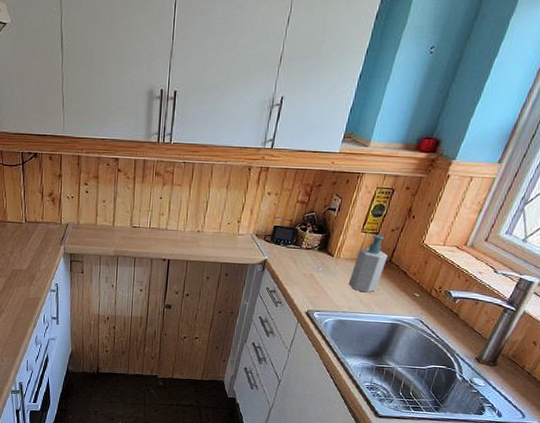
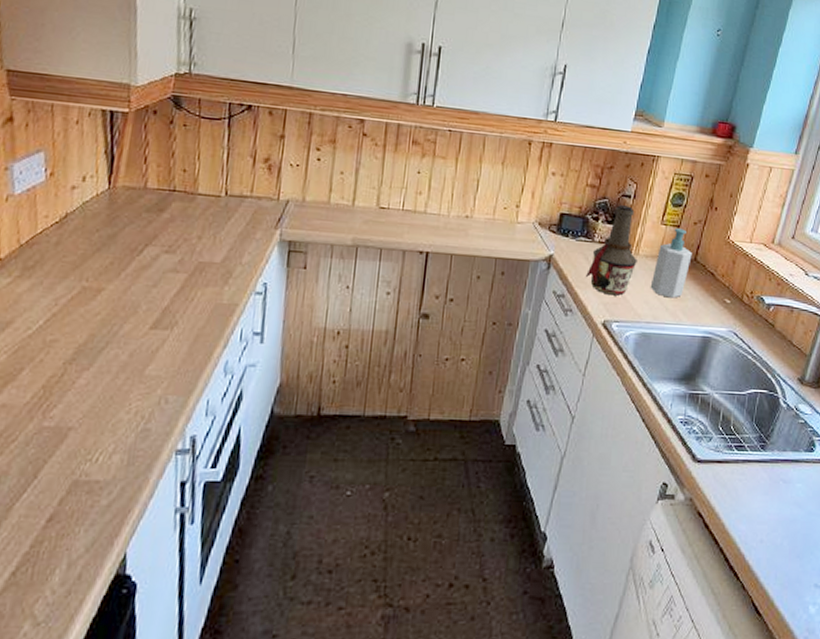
bottle: none [294,217,338,291] -> present [586,205,637,296]

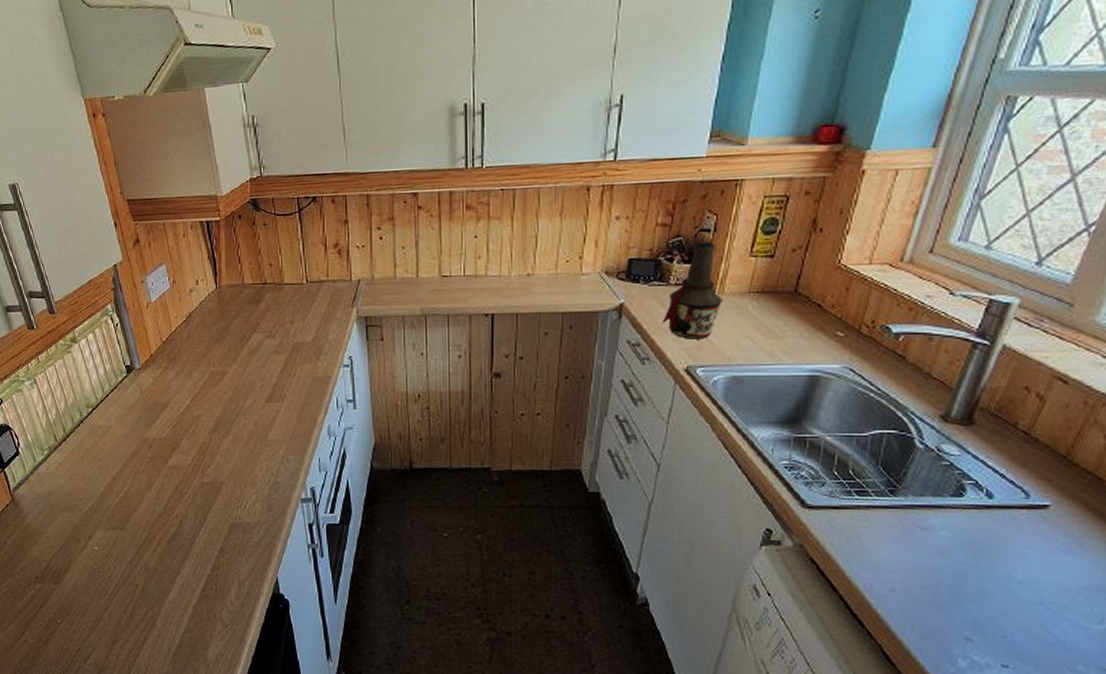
soap bottle: present [650,228,692,298] -> none [740,258,791,337]

